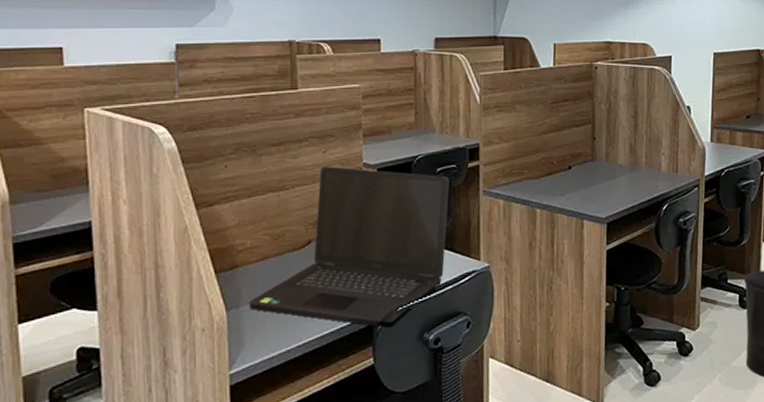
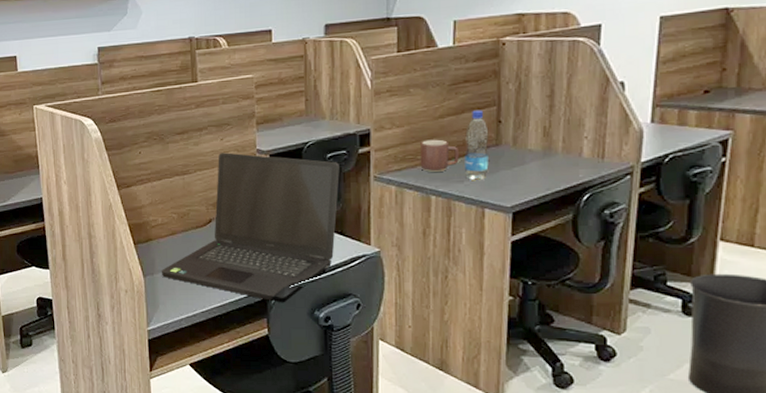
mug: none [525,154,560,187] -> present [419,139,459,173]
bottle: none [565,127,586,194] -> present [464,110,489,181]

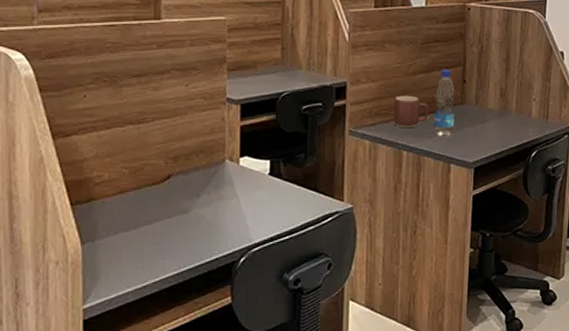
laptop: present [161,152,340,303] -> none [104,100,314,267]

